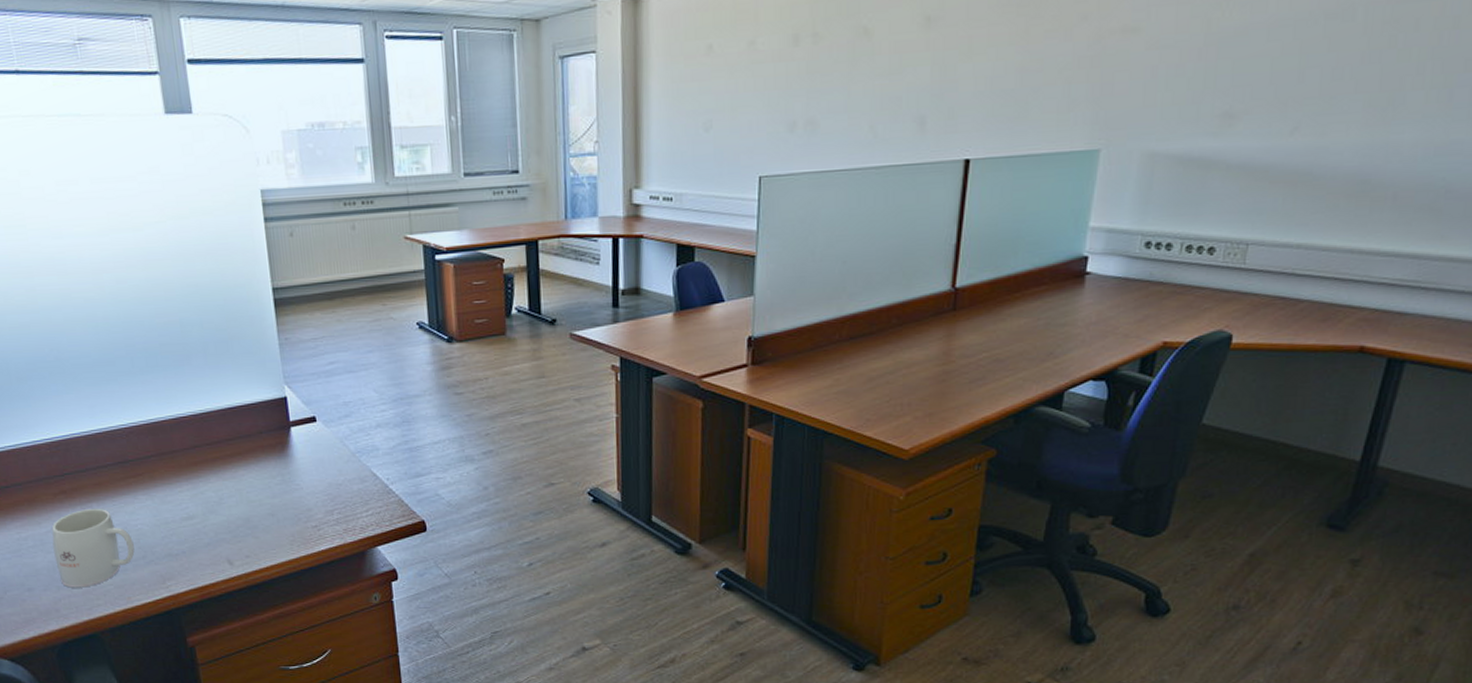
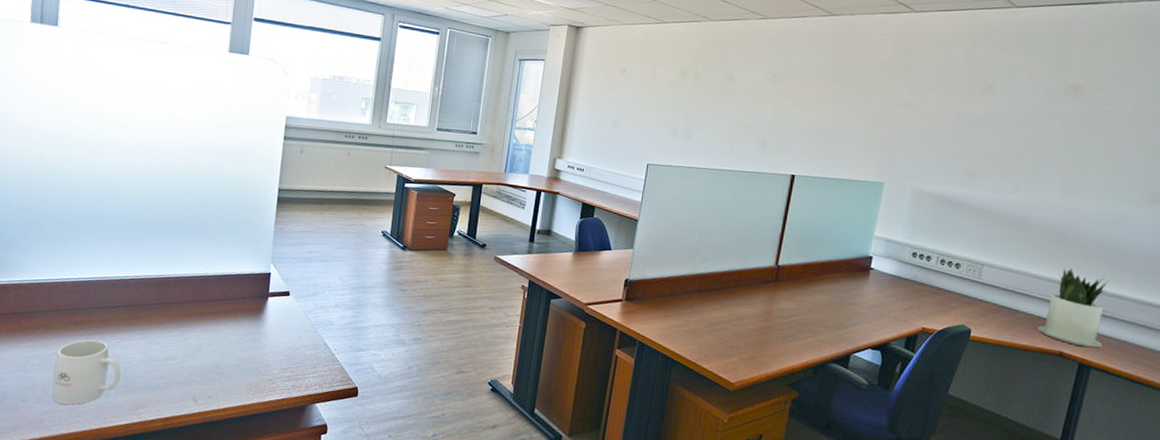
planter: none [1329,230,1435,336] -> present [1038,268,1109,349]

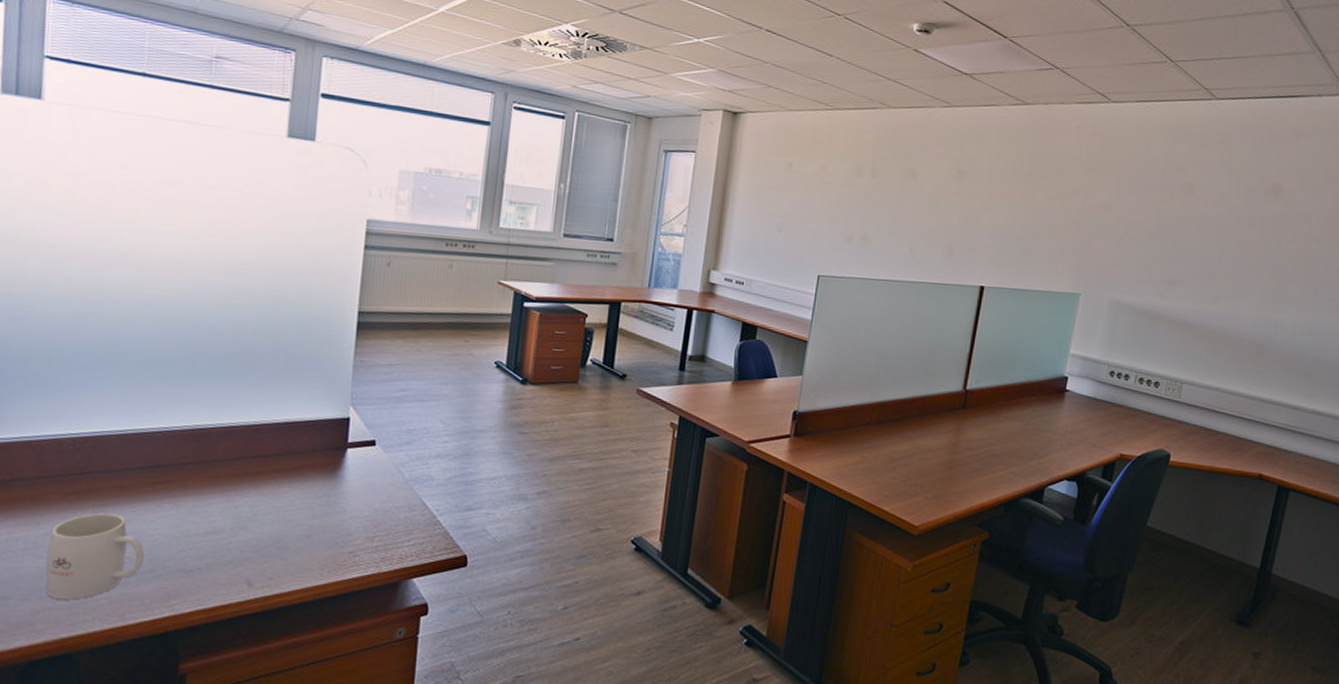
planter: present [1038,268,1109,349] -> none [1238,384,1308,469]

